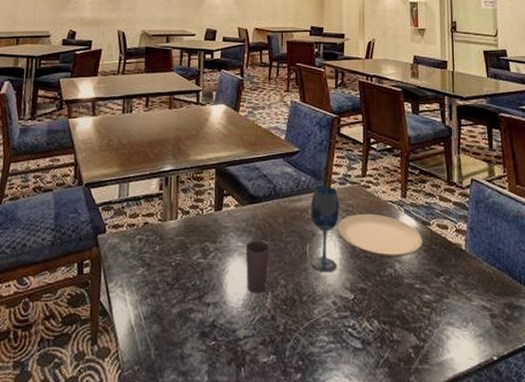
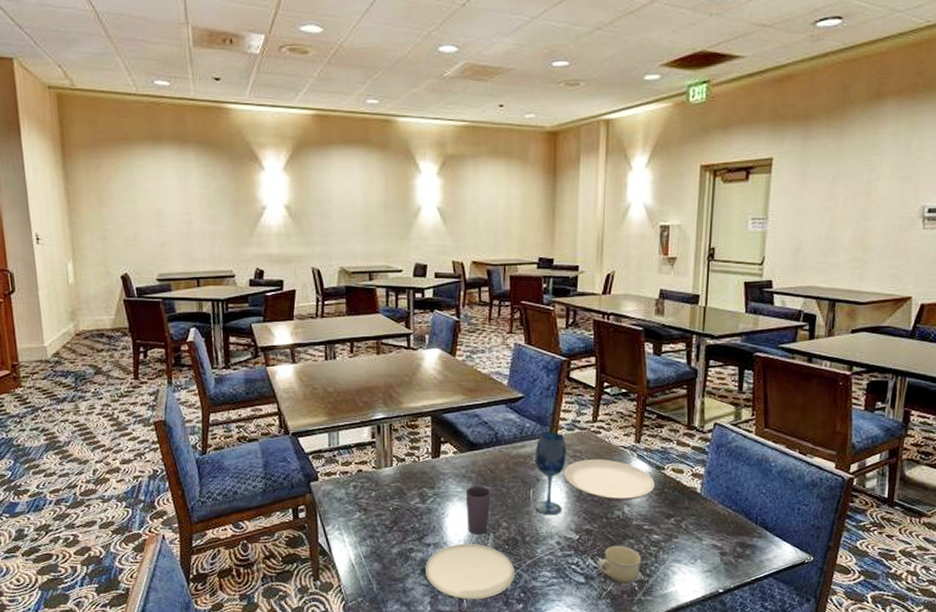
plate: none [204,303,292,369] -> present [426,543,515,600]
cup: none [374,306,416,350] -> present [598,545,642,584]

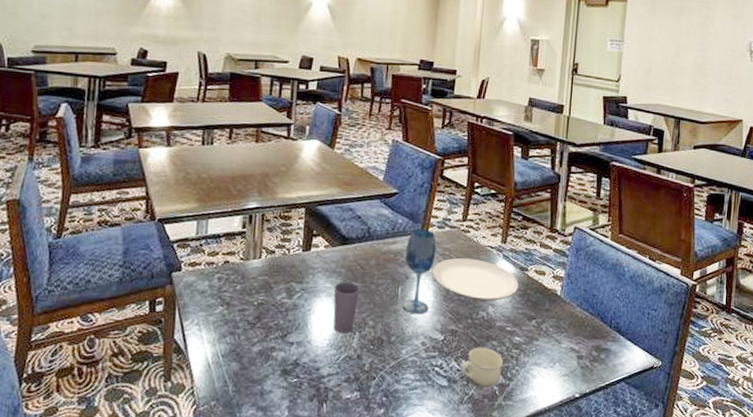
plate: present [426,543,515,600] -> none [286,342,378,405]

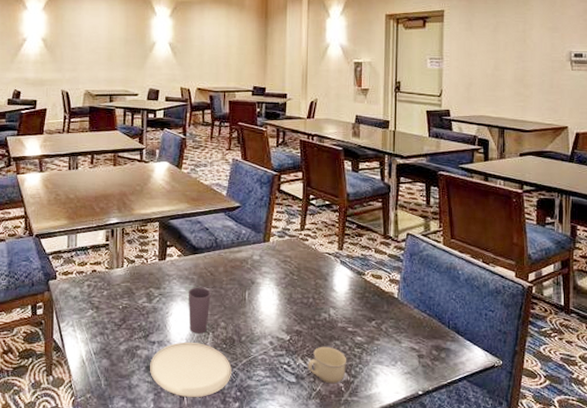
plate: none [286,342,378,405] -> present [150,341,232,398]
wineglass: present [402,229,437,315] -> none [250,238,279,317]
plate: present [432,257,518,302] -> none [275,264,357,304]

